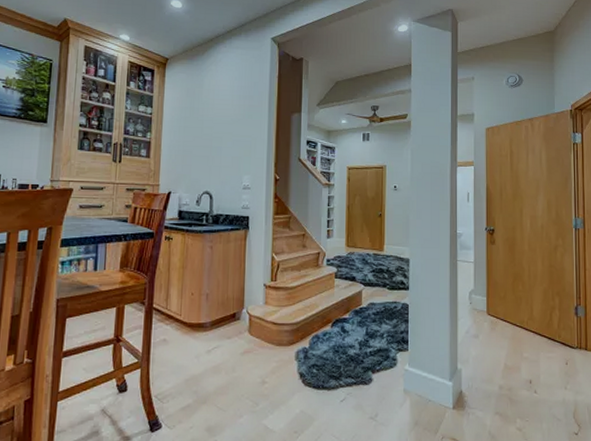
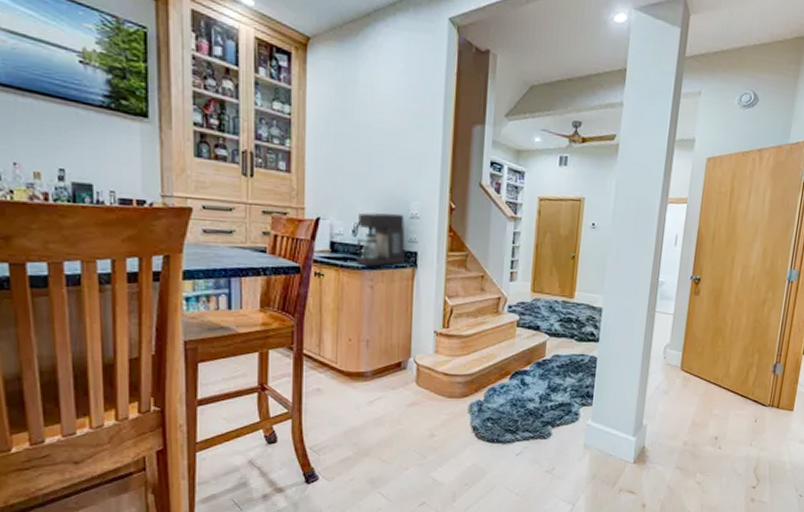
coffee maker: none [198,185,240,232] -> present [355,212,406,268]

